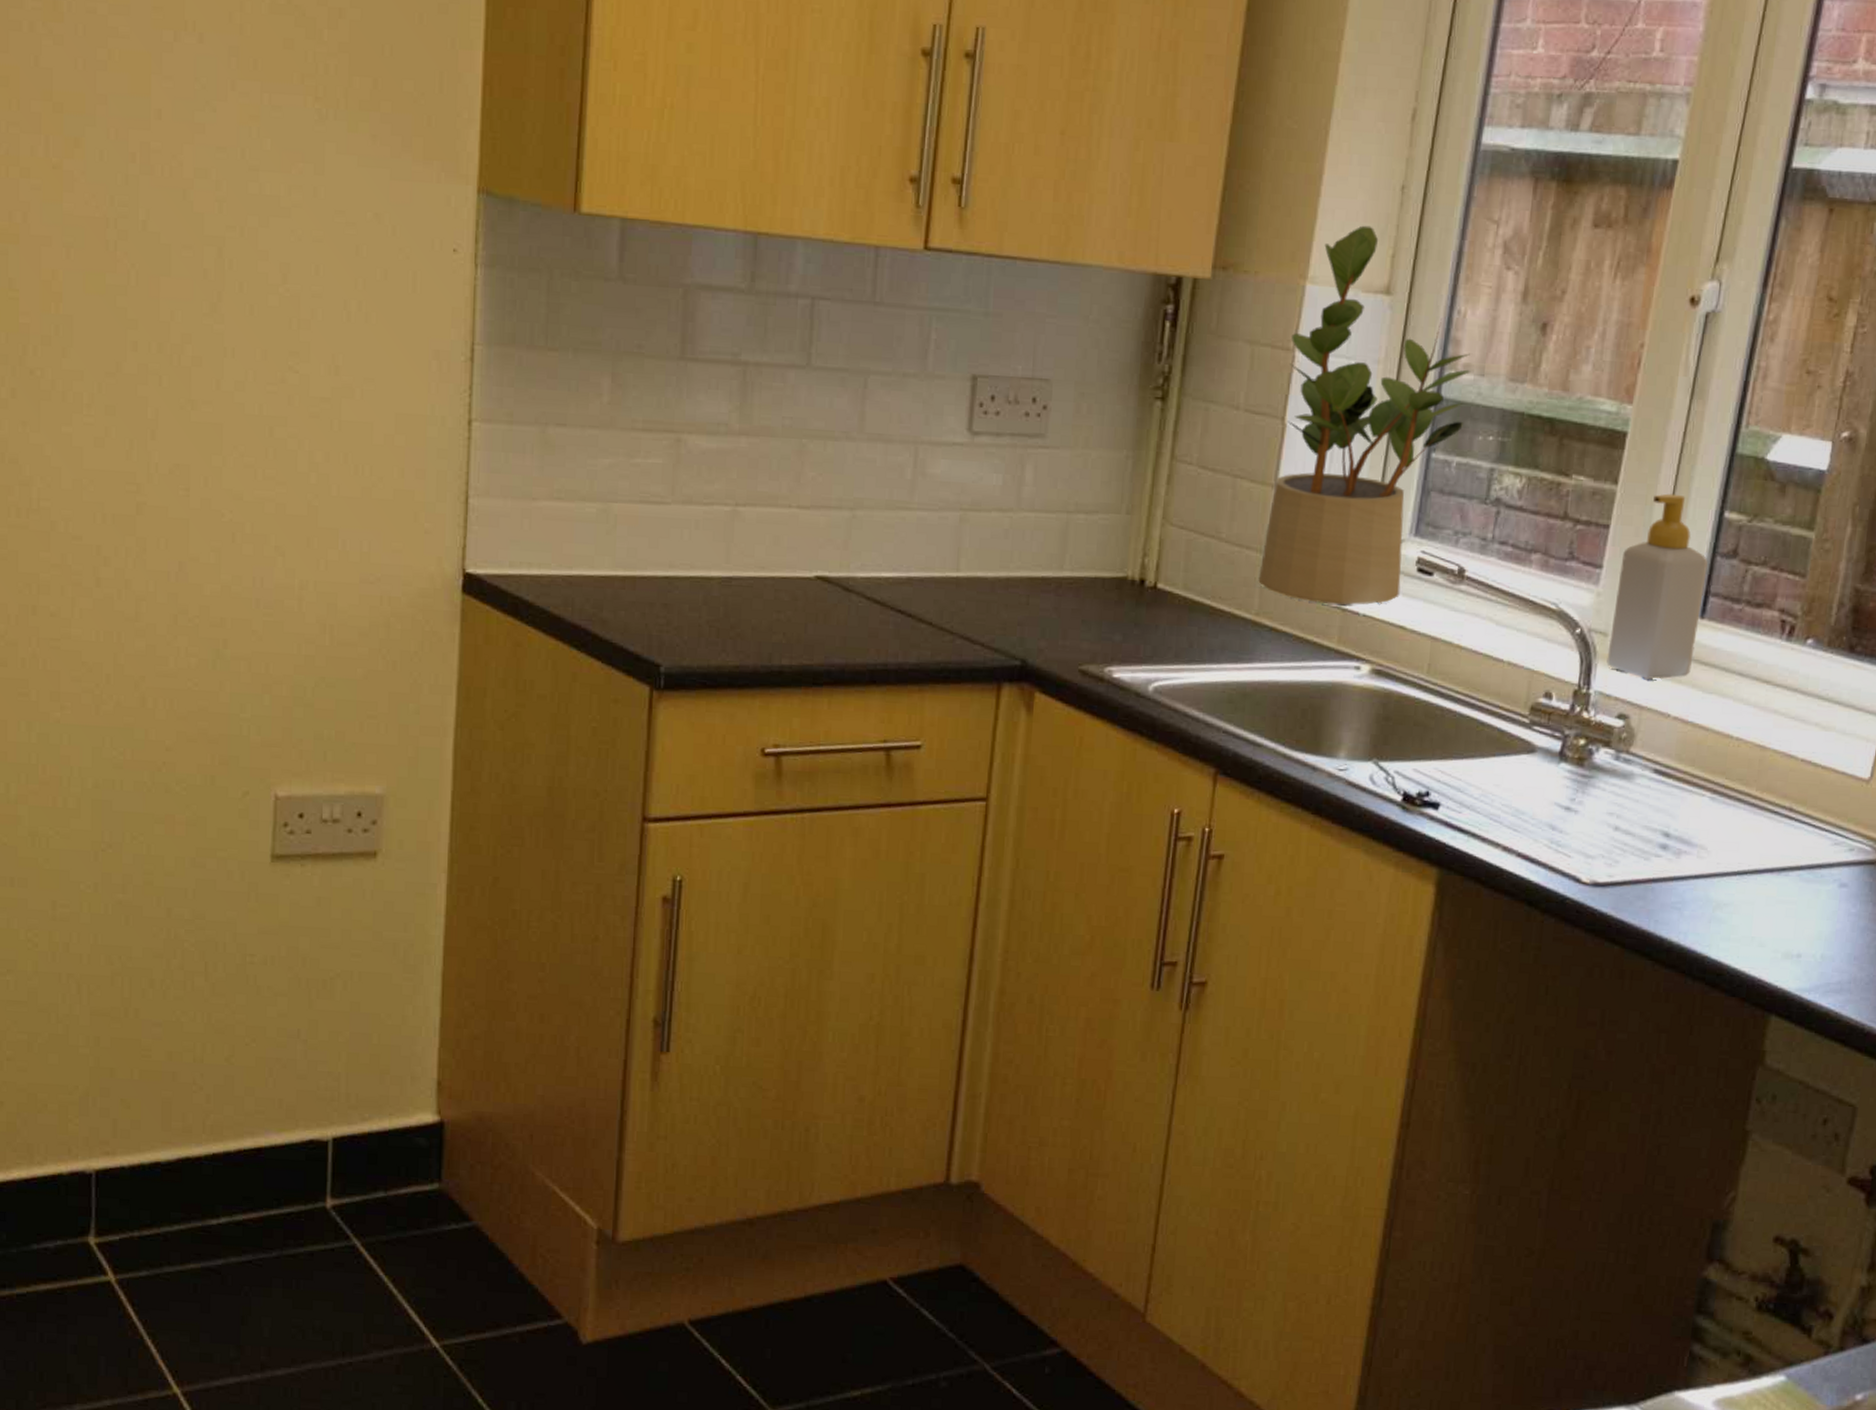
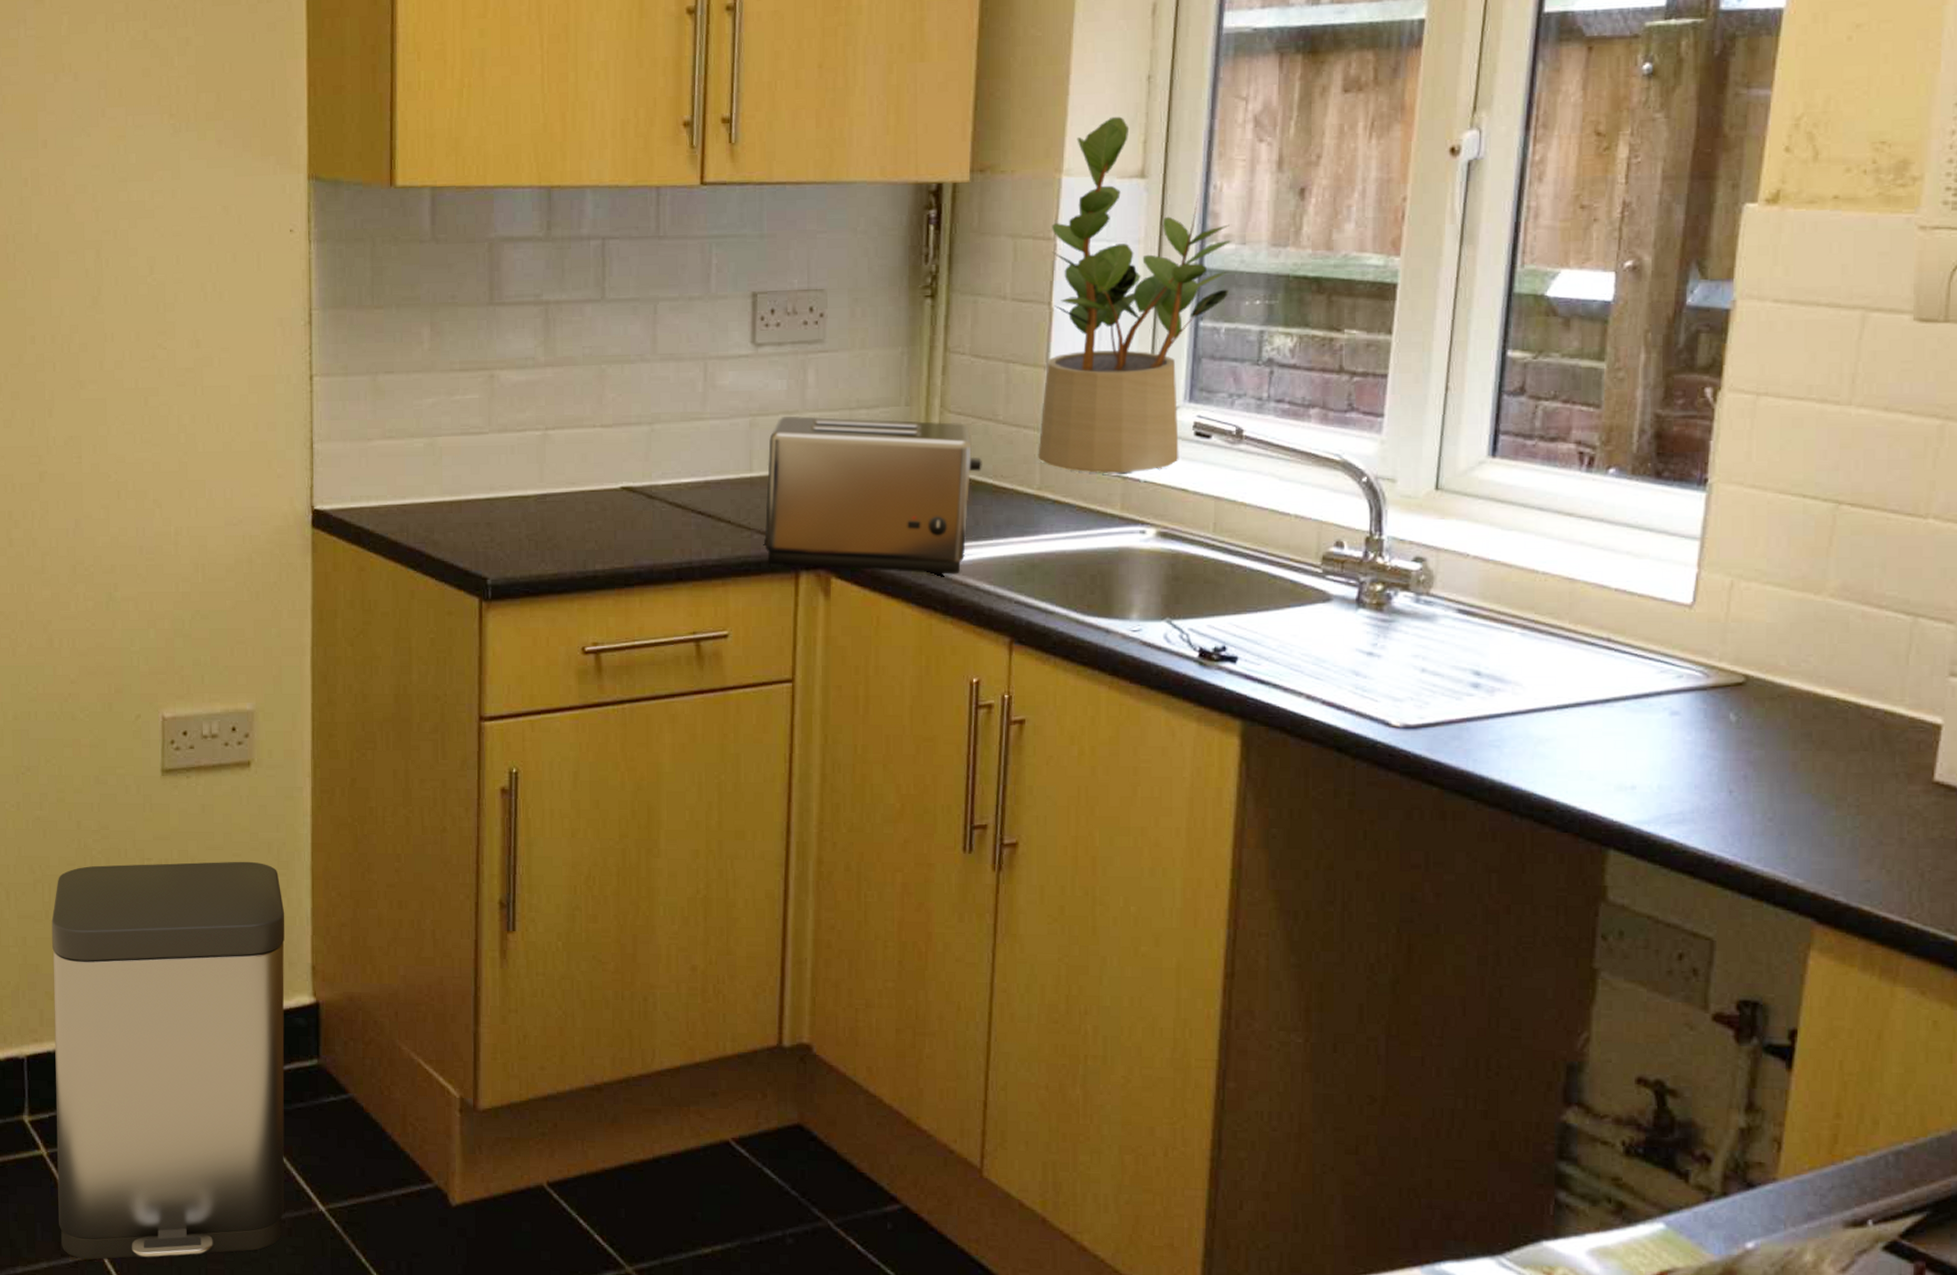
pedal bin: none [127,959,409,1398] -> present [51,861,285,1260]
toaster: none [966,513,1201,698] -> present [764,416,982,576]
soap bottle: present [1607,493,1708,680] -> none [1397,338,1494,522]

